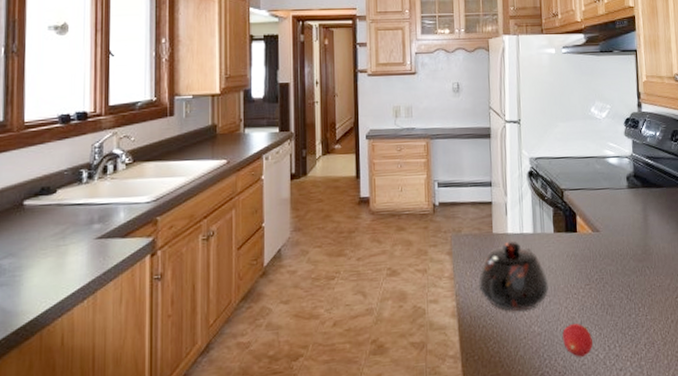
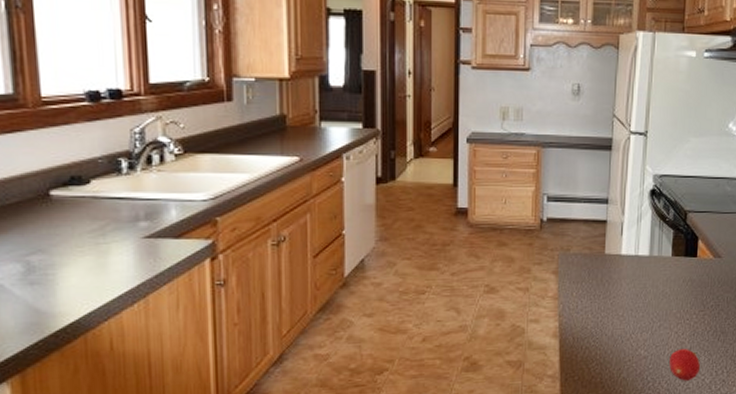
teapot: present [478,240,549,312] -> none [585,262,660,335]

